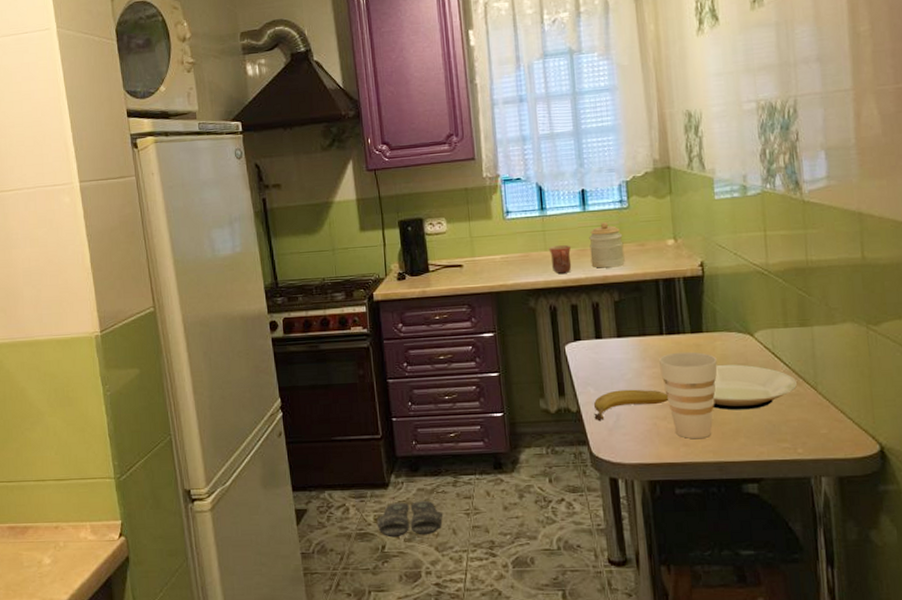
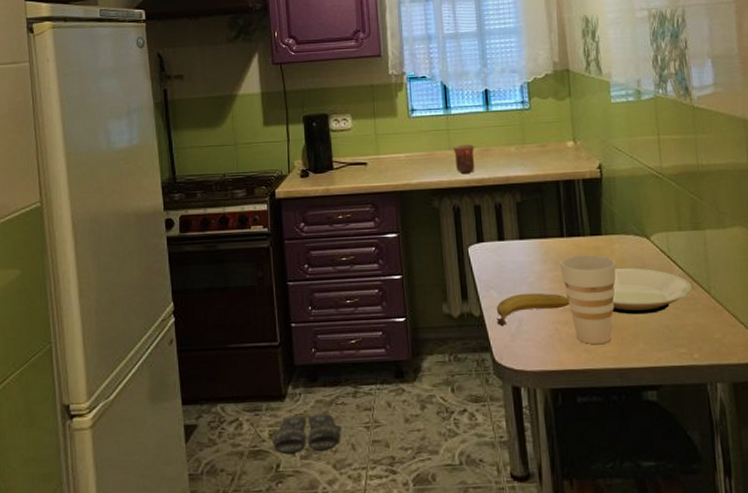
jar: present [589,222,625,268] -> none [492,123,527,169]

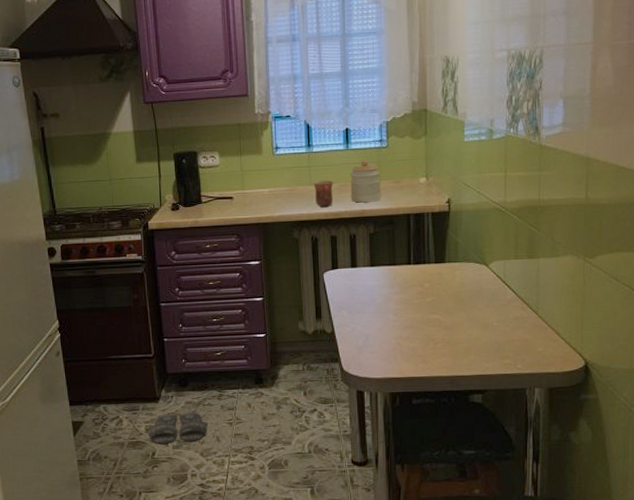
jar: none [492,123,527,169] -> present [350,160,381,203]
fruit: present [496,293,570,327] -> none [346,313,412,341]
cup: present [560,254,616,345] -> none [406,279,456,357]
plate: present [612,267,692,315] -> none [449,291,522,332]

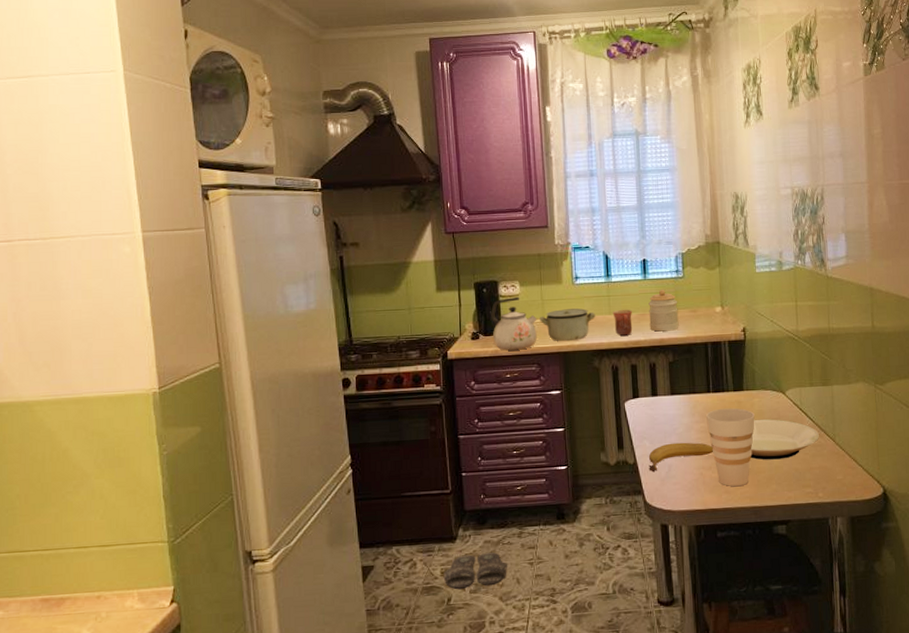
kettle: none [191,168,237,222] -> present [491,297,537,351]
cooking pot: none [239,178,296,213] -> present [540,308,595,342]
fruit: none [346,313,412,341] -> present [648,442,714,473]
cup: none [406,279,456,357] -> present [706,407,755,487]
plate: none [449,291,522,332] -> present [750,419,820,460]

